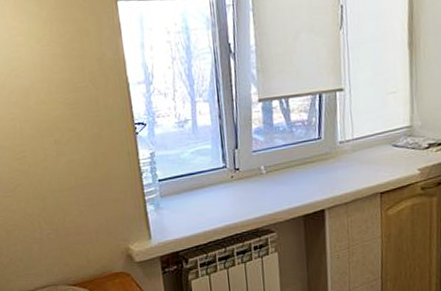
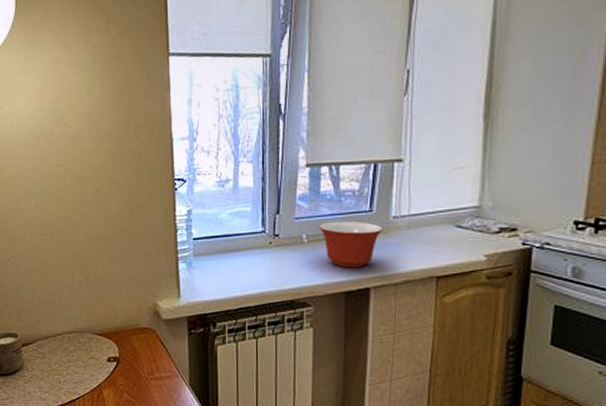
mixing bowl: none [274,149,332,193] -> present [318,221,384,268]

